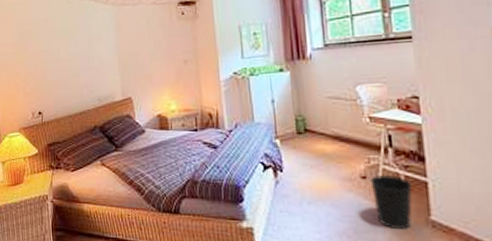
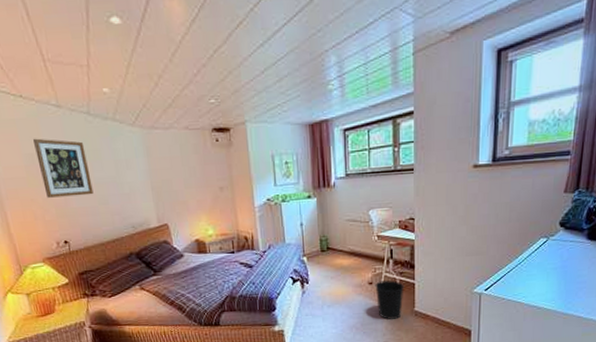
wall art: none [24,18,68,71] -> present [33,138,94,198]

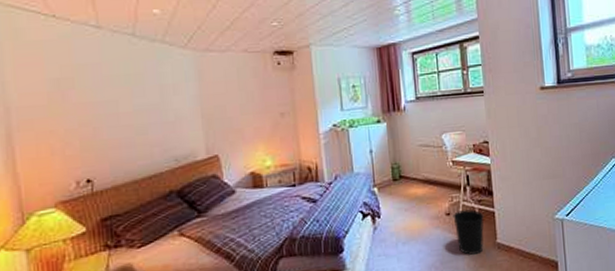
wall art: present [33,138,94,198] -> none [62,61,131,129]

